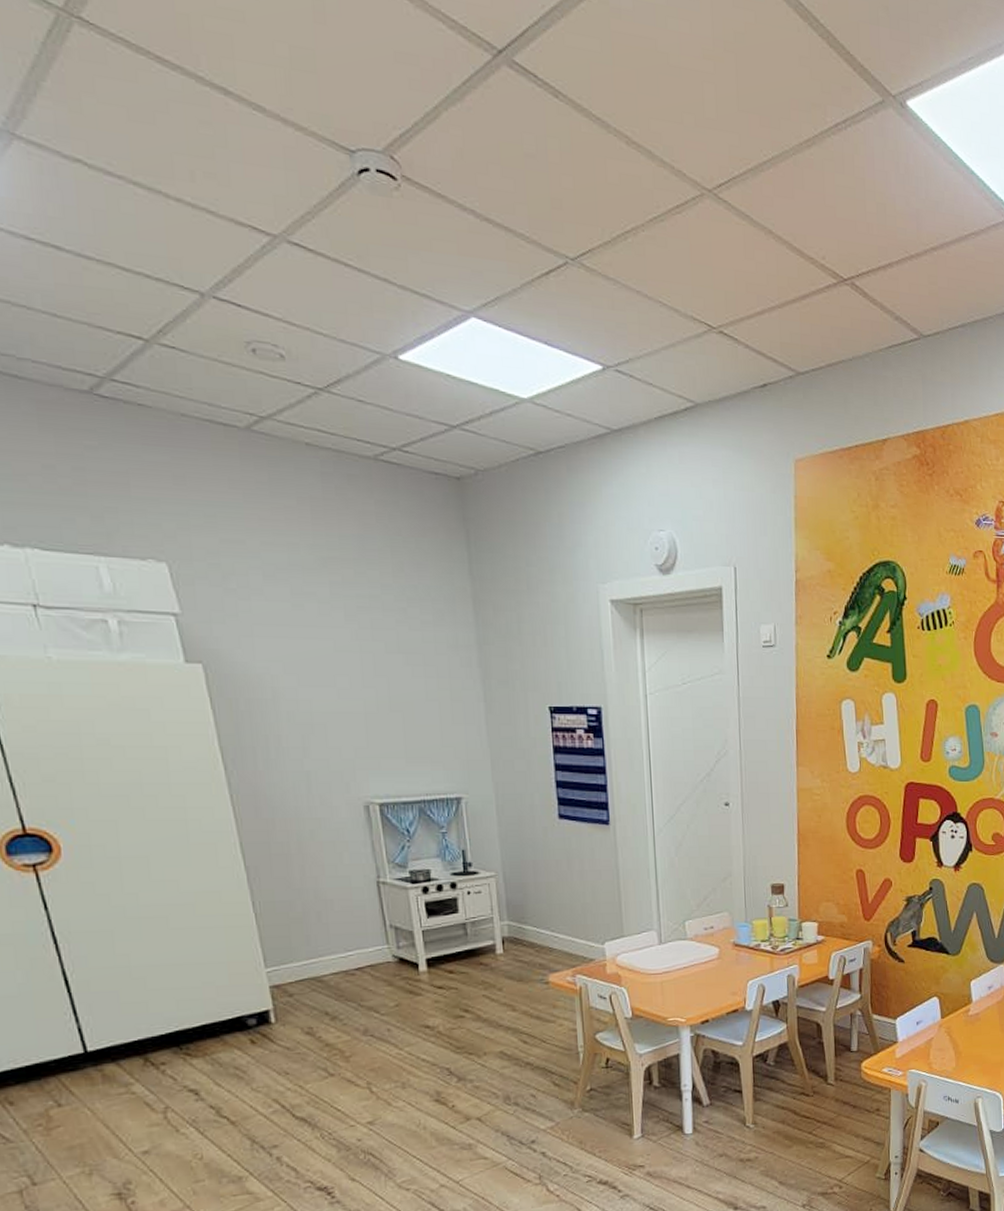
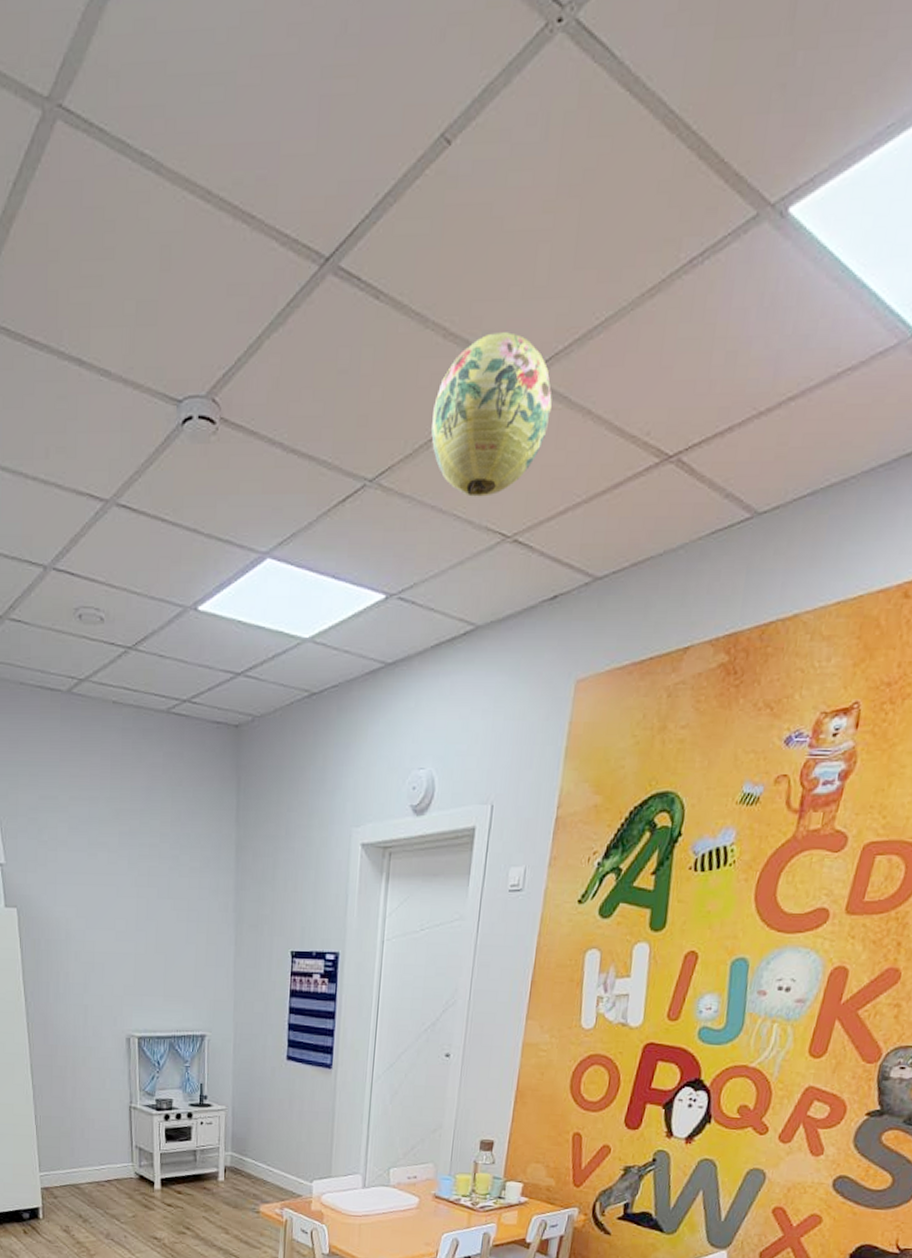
paper lantern: none [626,149,736,290] -> present [431,332,552,497]

